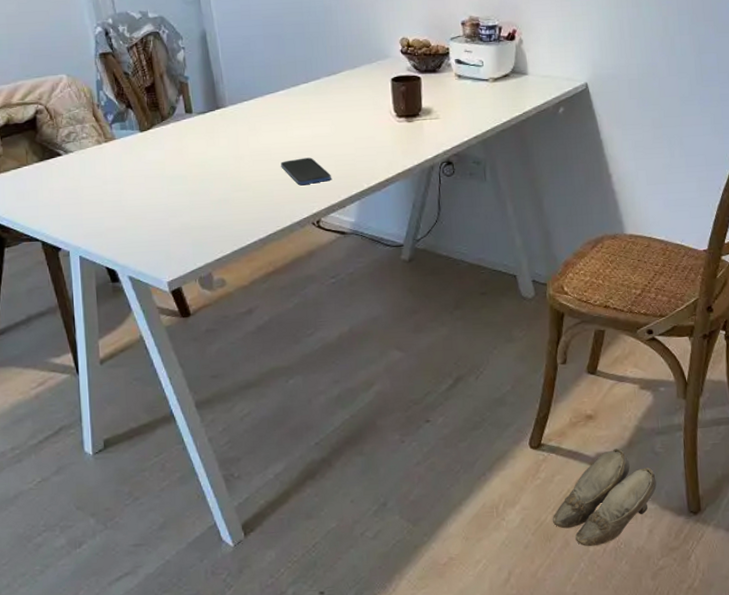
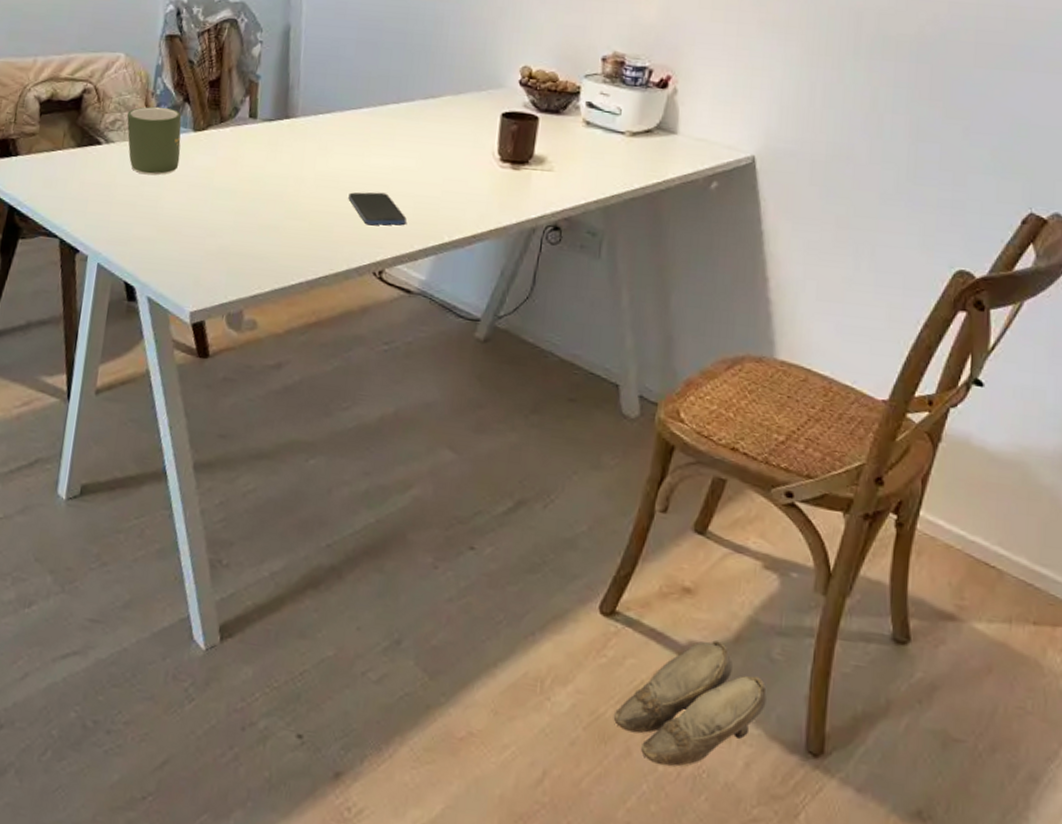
mug: none [79,115,133,175] -> present [126,106,182,176]

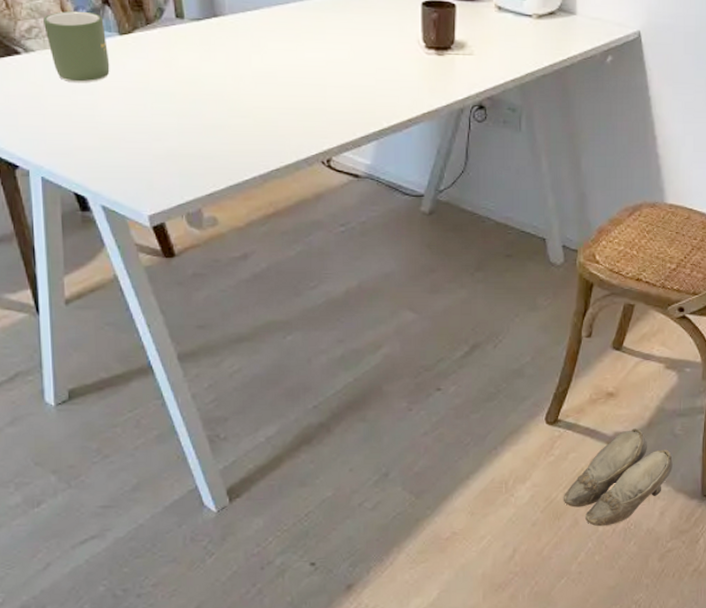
smartphone: present [348,192,407,226] -> none [288,85,346,117]

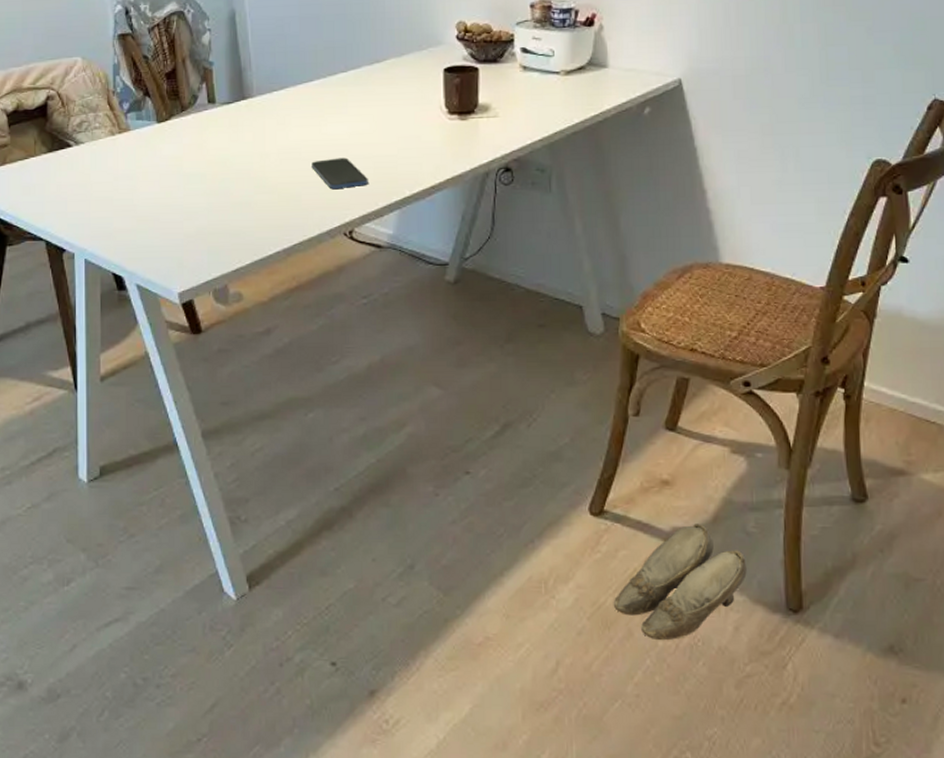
mug: present [42,10,110,83] -> none [91,103,148,170]
smartphone: none [288,85,346,117] -> present [311,157,368,190]

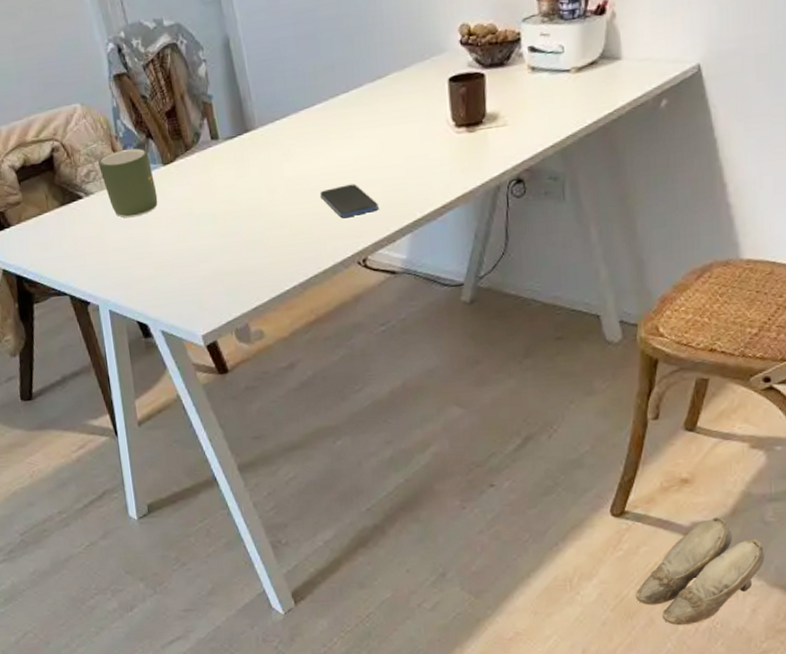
mug: none [91,103,148,170] -> present [97,148,158,218]

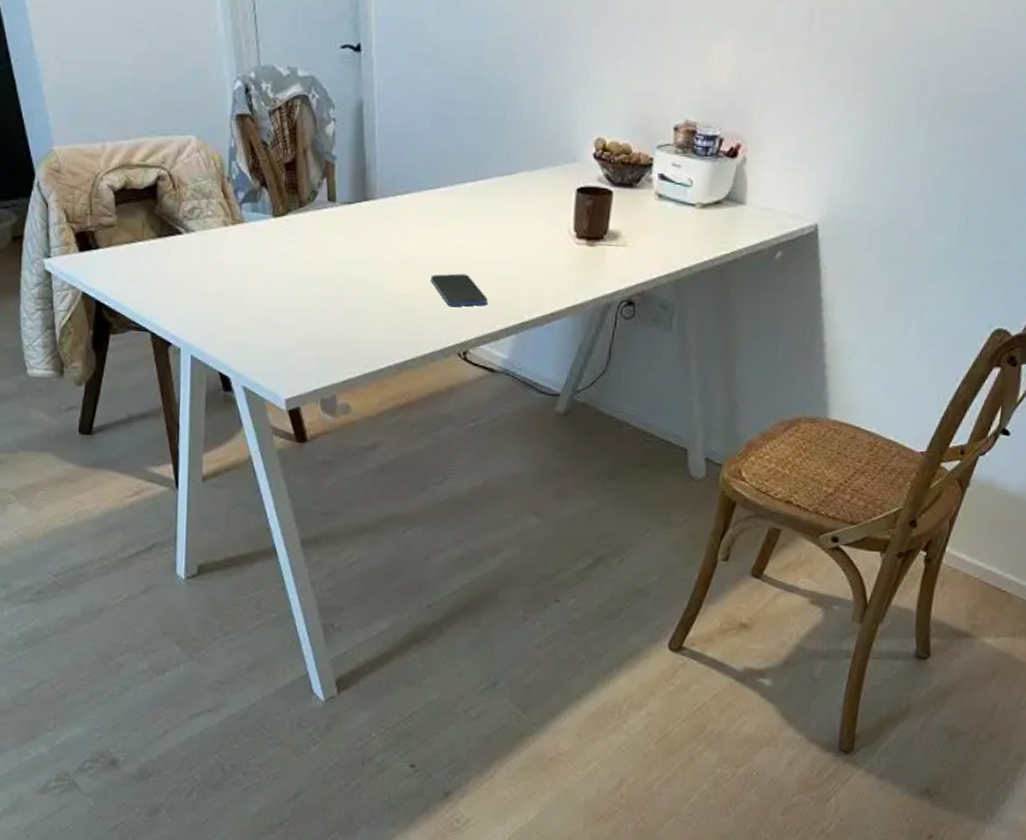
mug: present [97,148,158,218] -> none [204,192,262,265]
slippers: present [635,517,765,626] -> none [679,666,809,769]

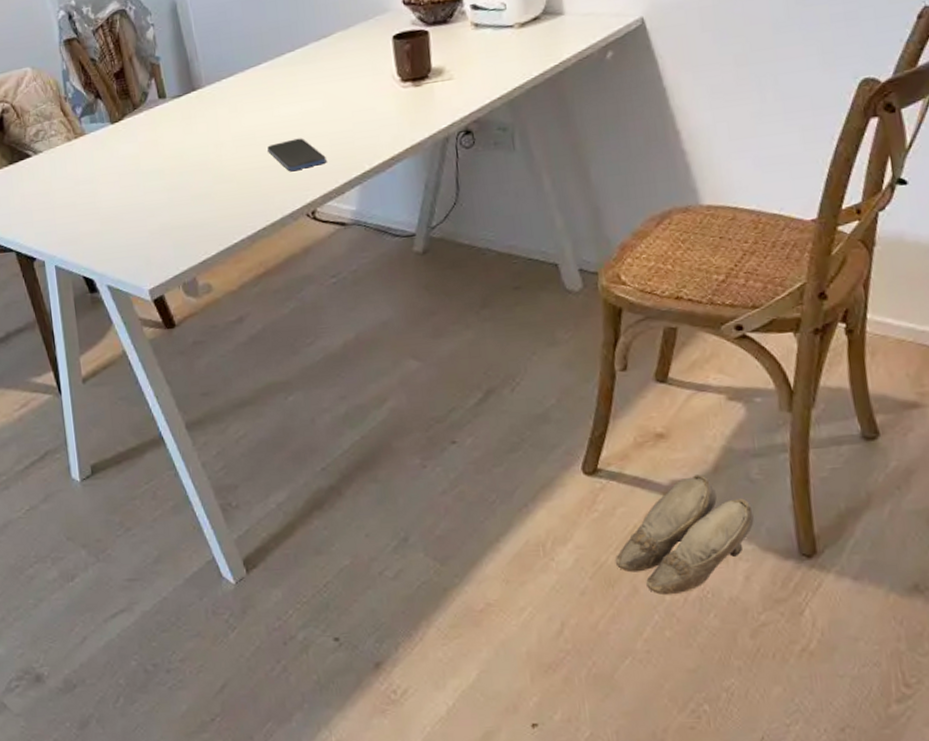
slippers: none [679,666,809,769] -> present [615,474,754,596]

